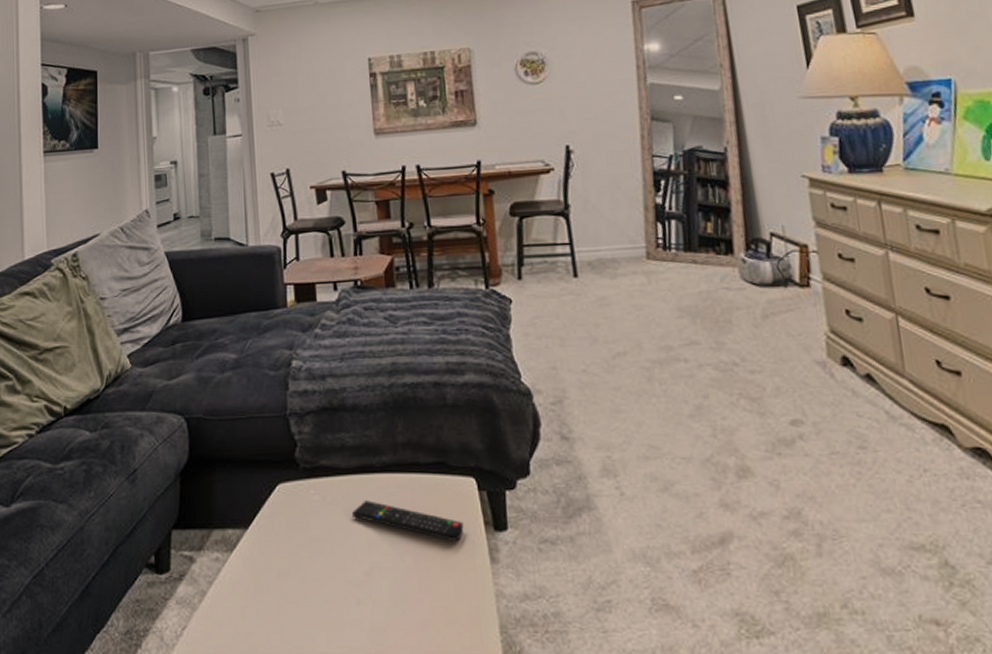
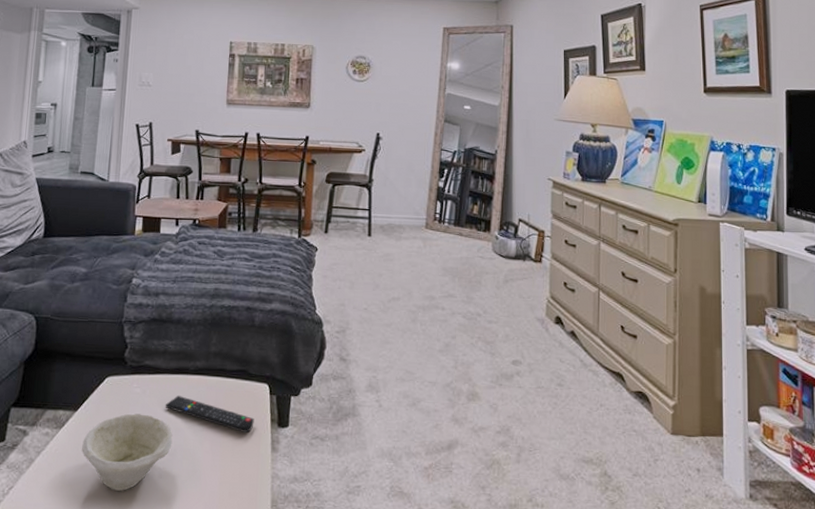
bowl: none [260,526,367,624] -> present [82,413,173,491]

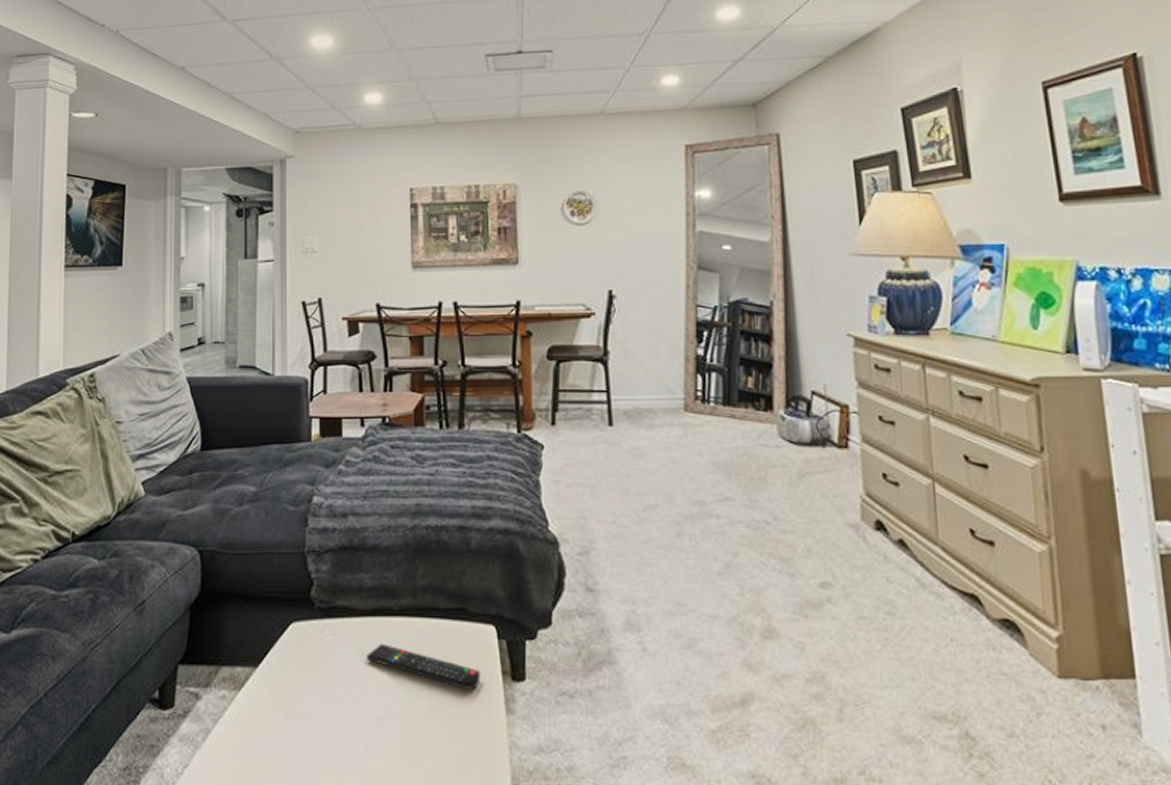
bowl: present [82,413,173,491] -> none [268,668,379,768]

